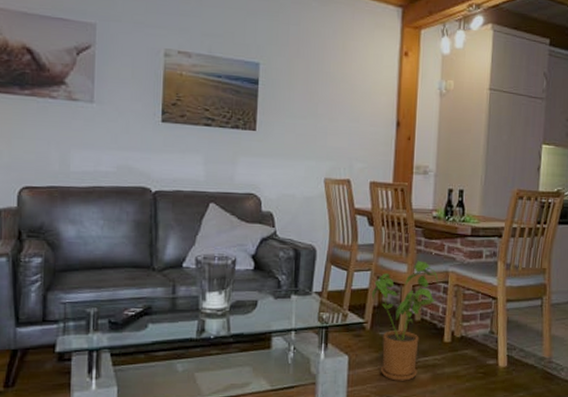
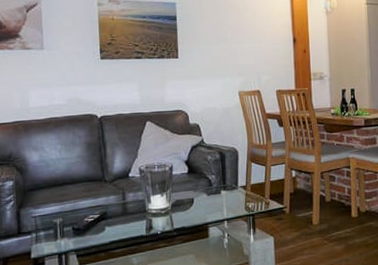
house plant: present [371,260,439,381] -> none [287,151,343,254]

